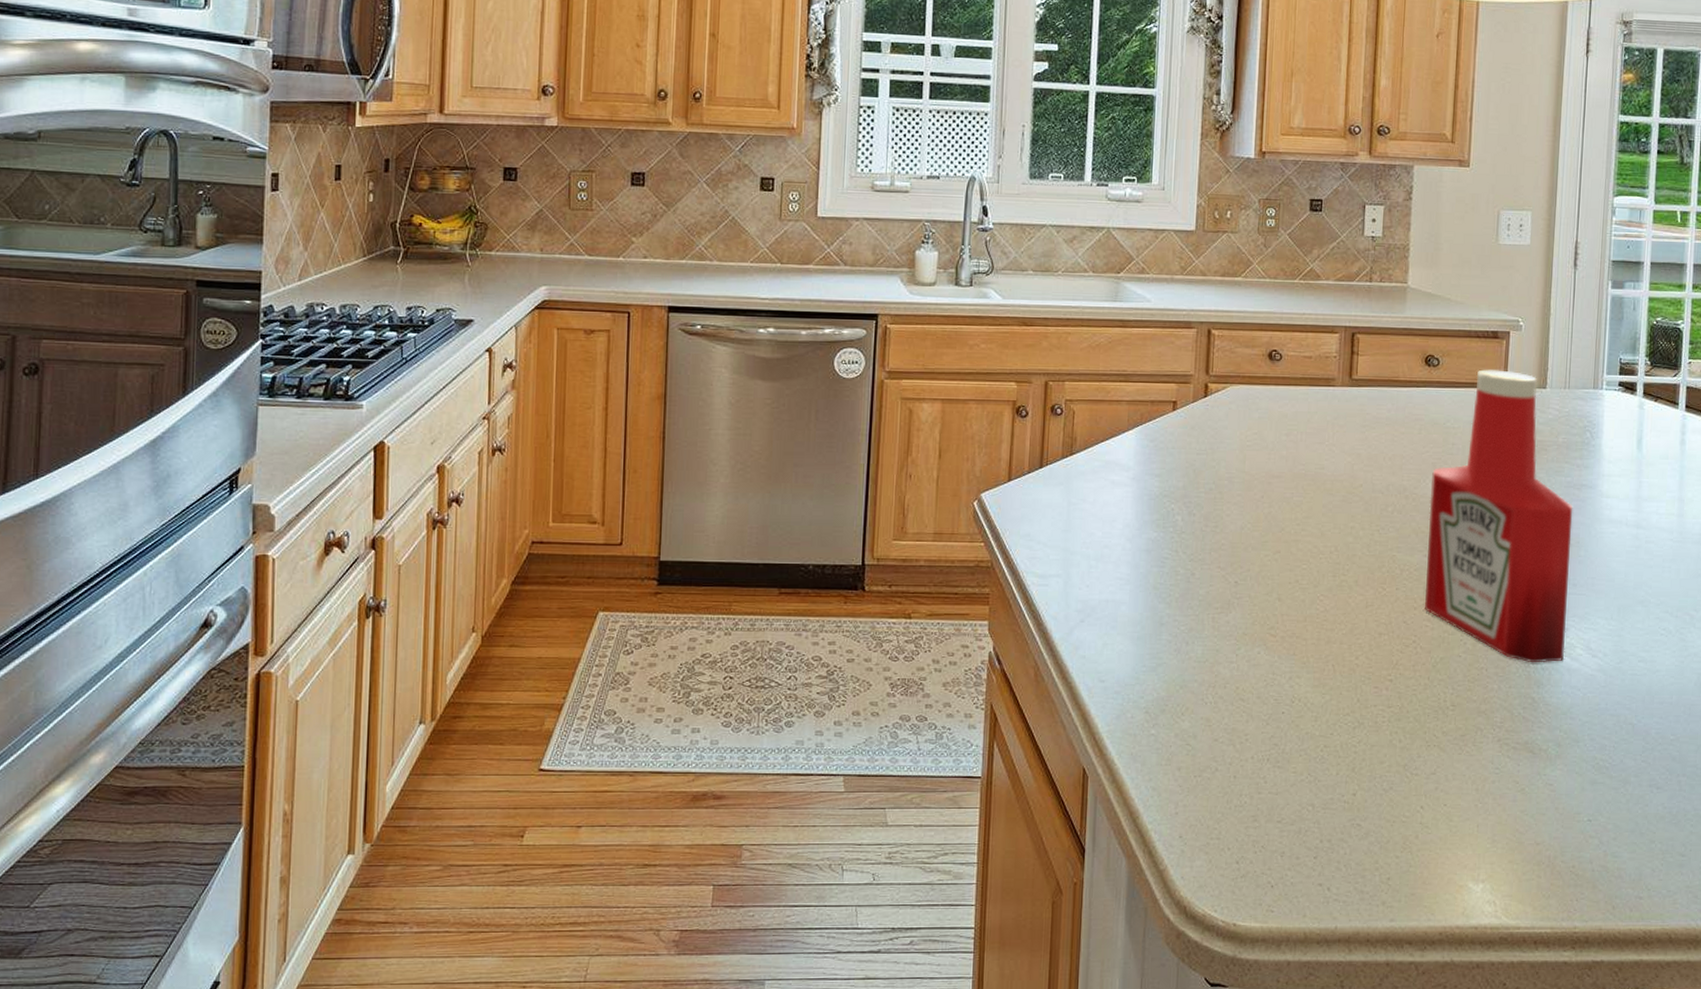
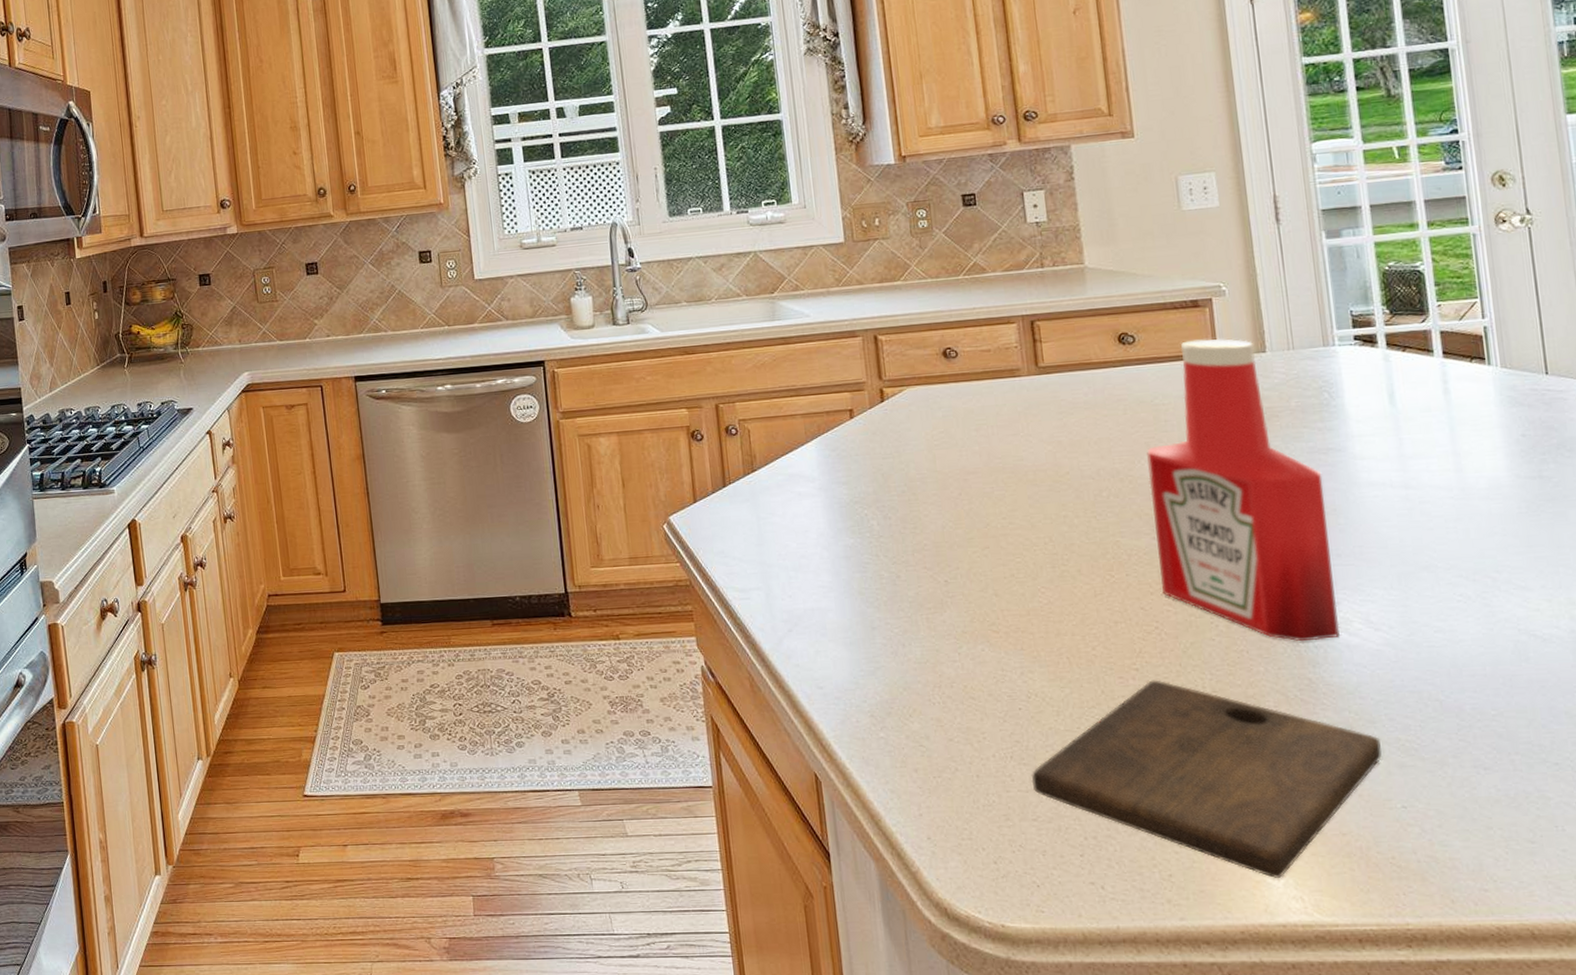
cutting board: none [1282,691,1580,883] -> present [1031,680,1382,878]

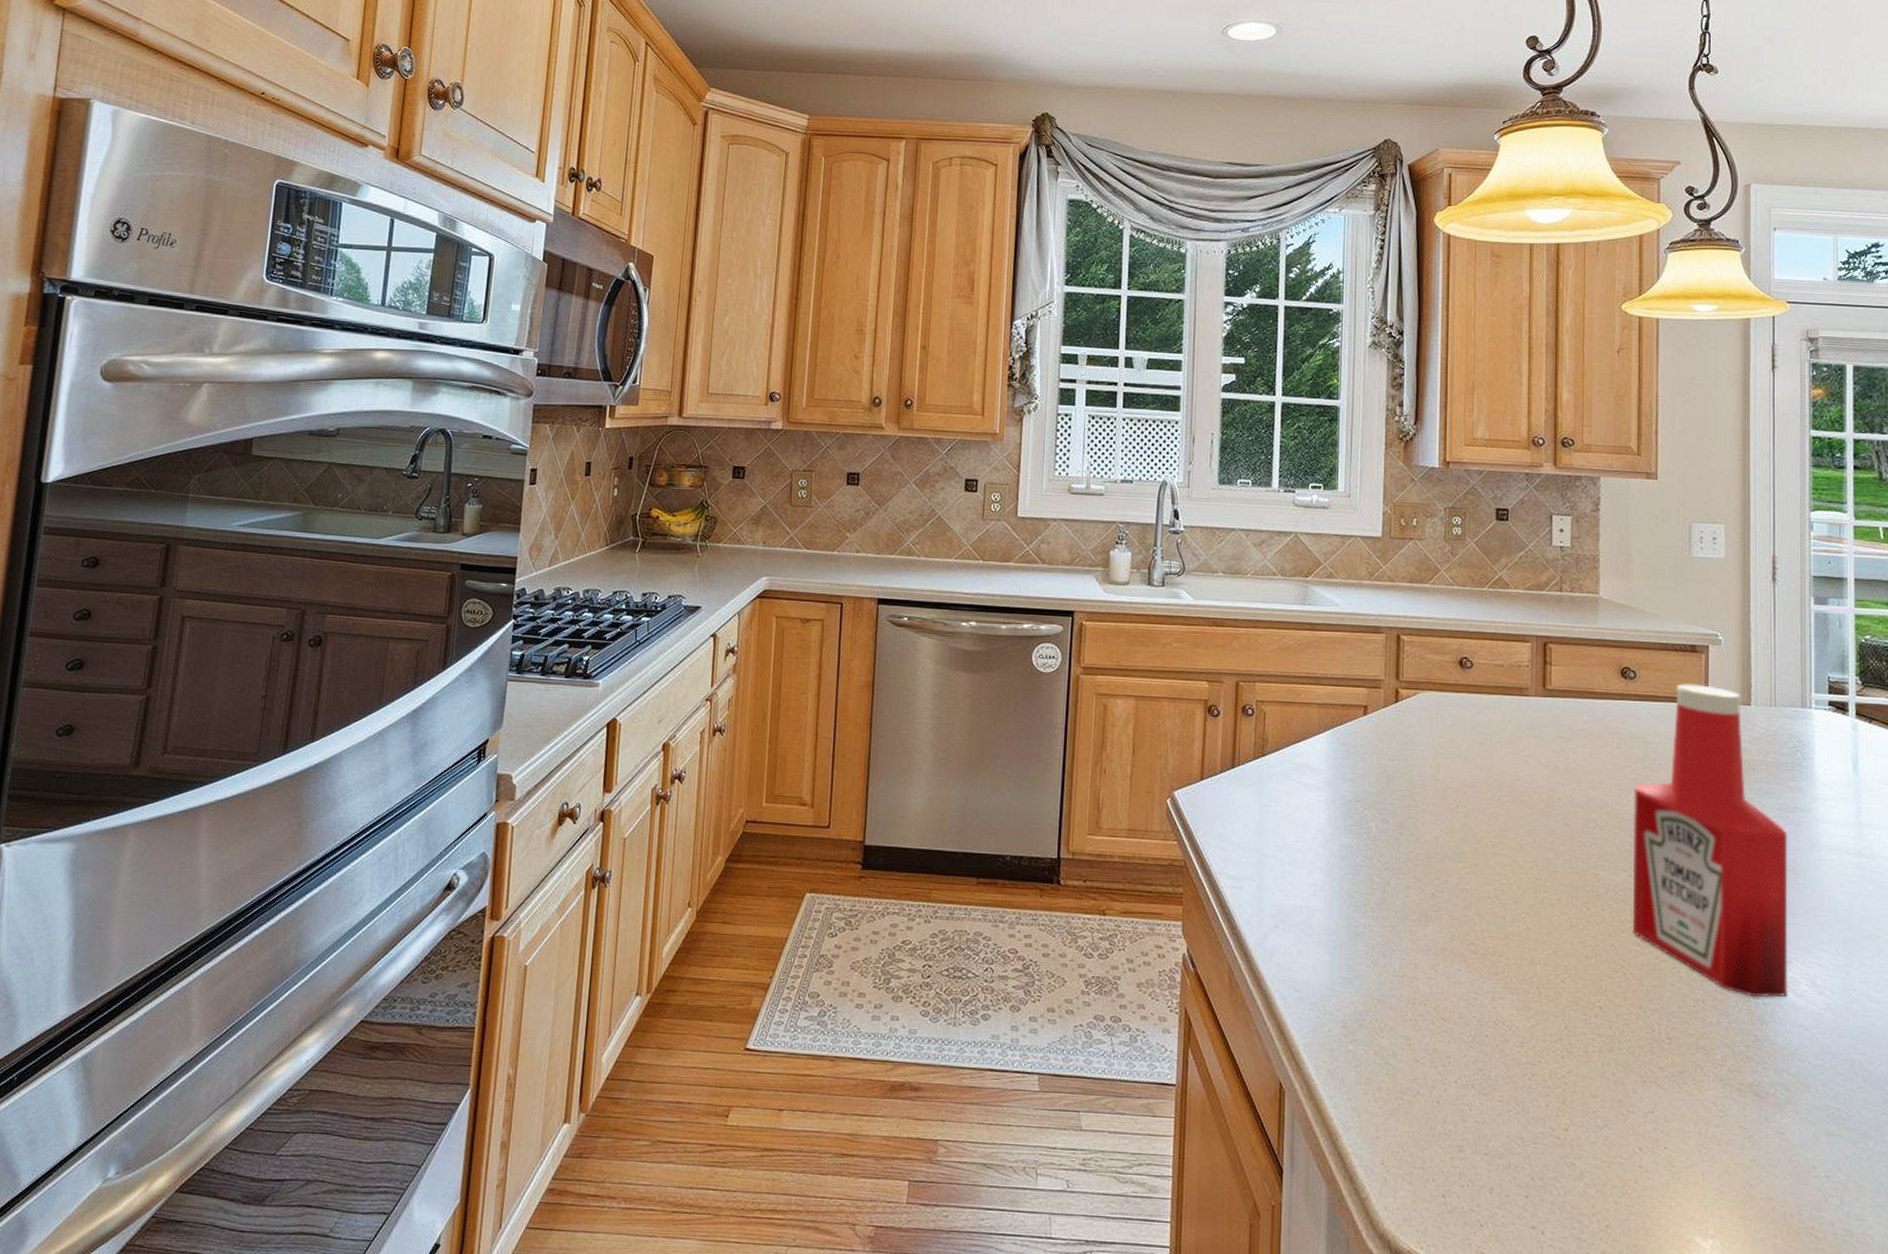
cutting board: present [1031,680,1382,878] -> none [1488,1020,1812,1239]

